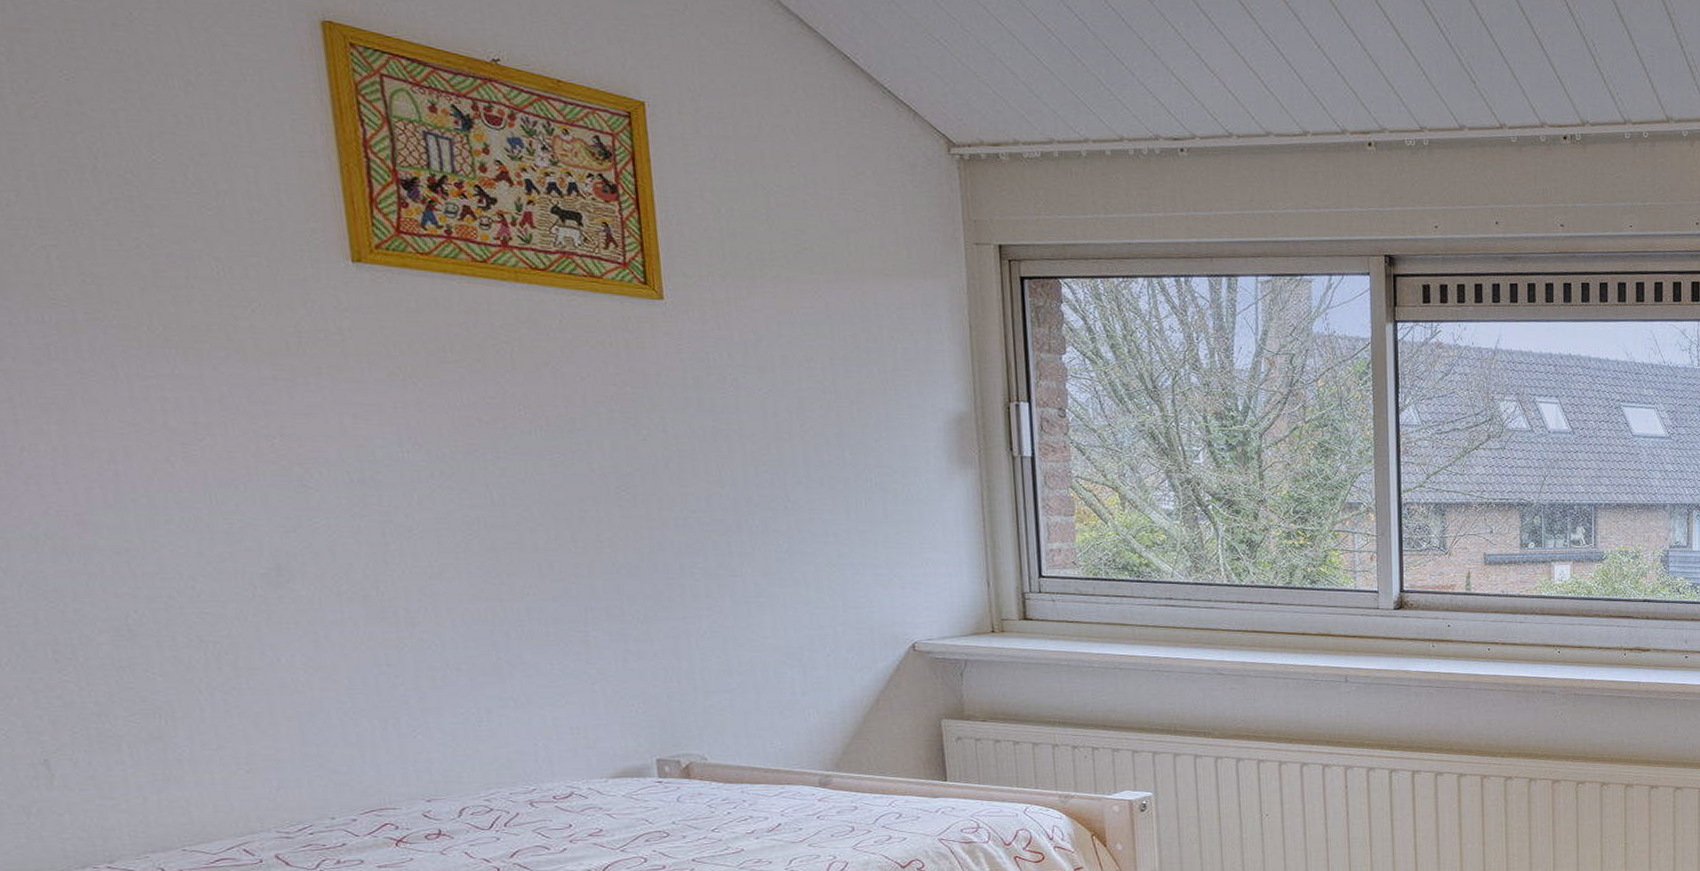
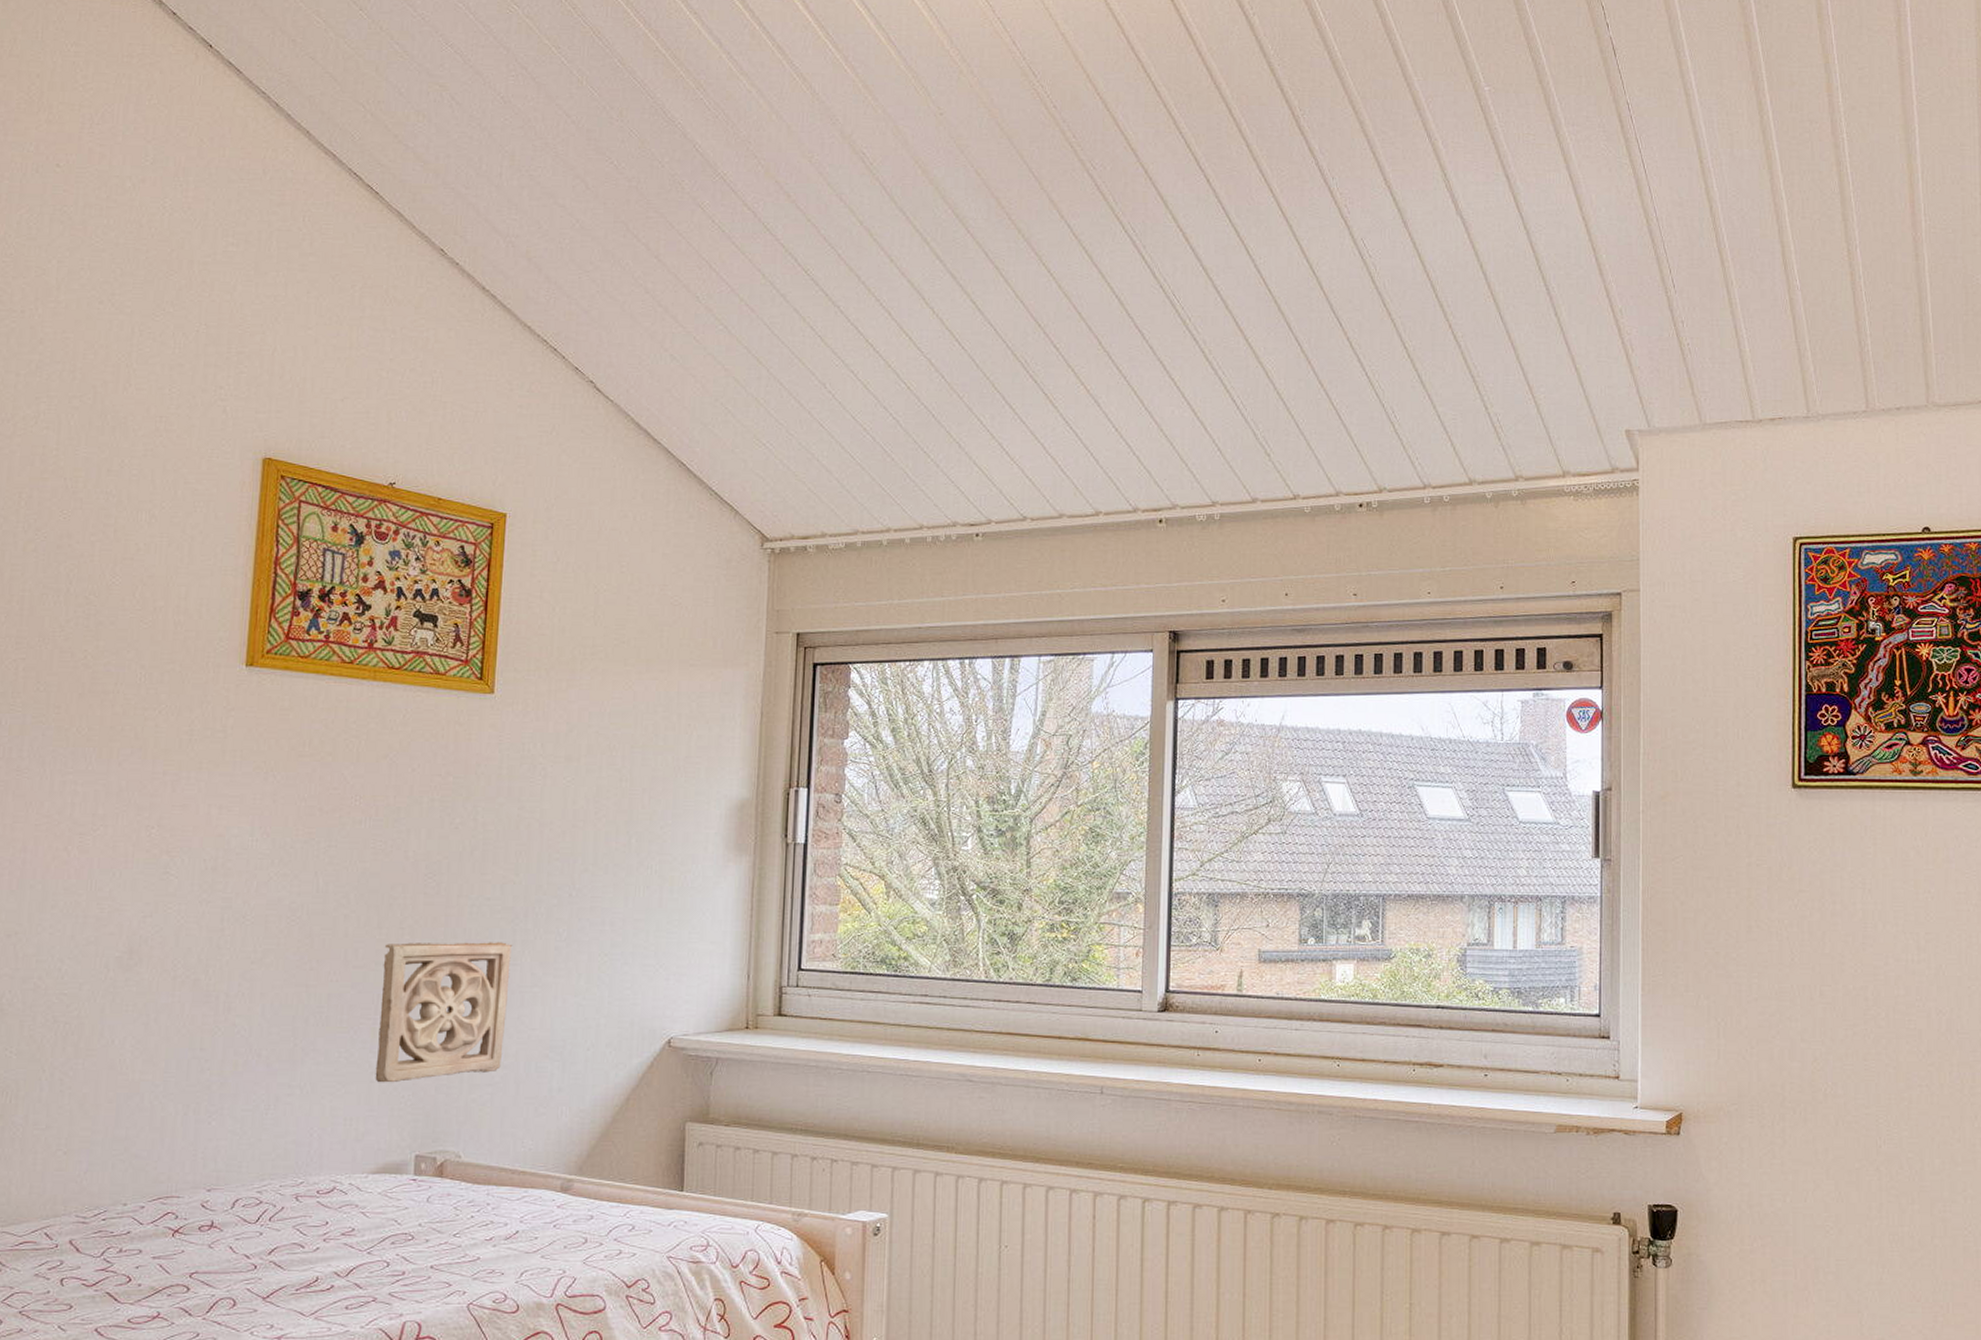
wall ornament: none [583,554,736,693] -> present [375,942,513,1083]

